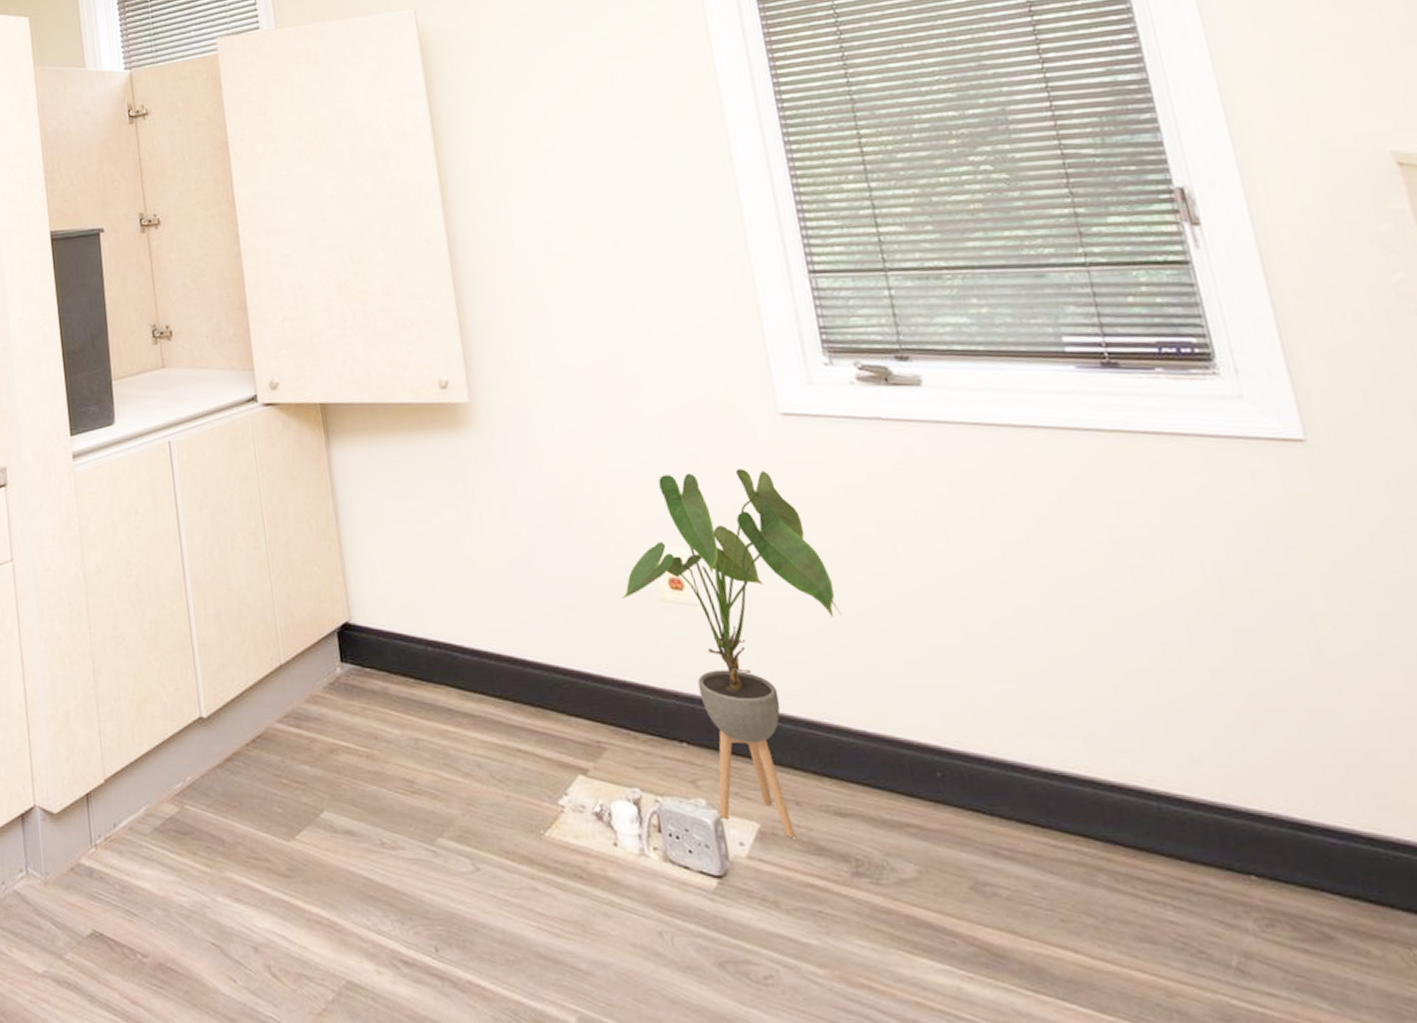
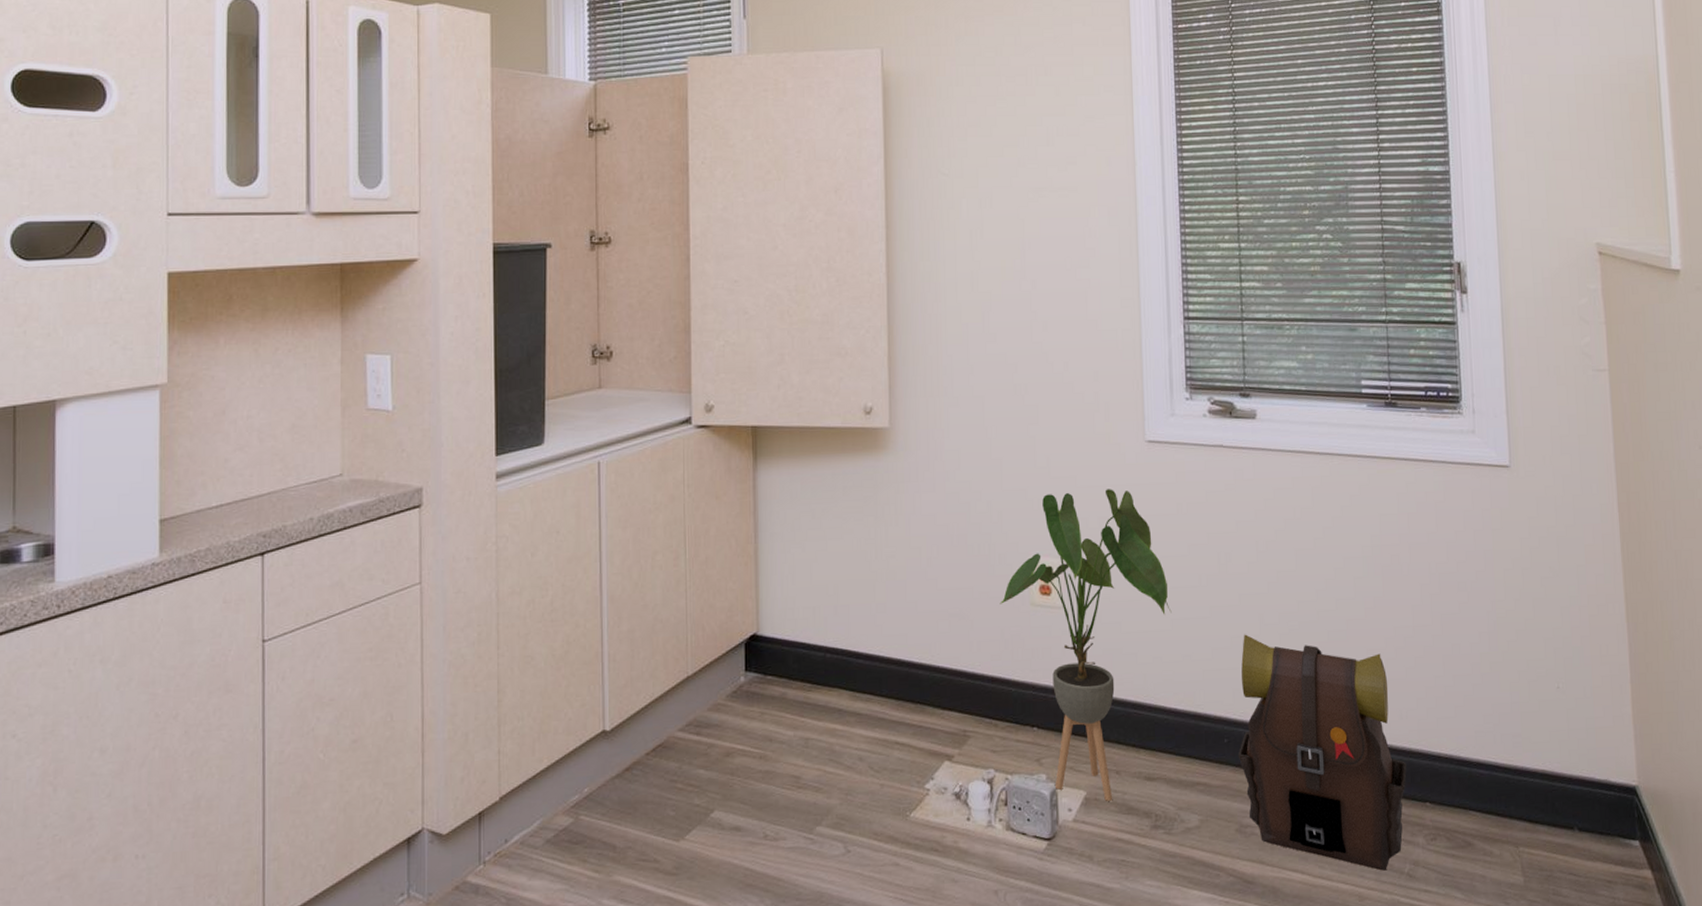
backpack: none [944,644,1222,961] -> present [1238,634,1407,871]

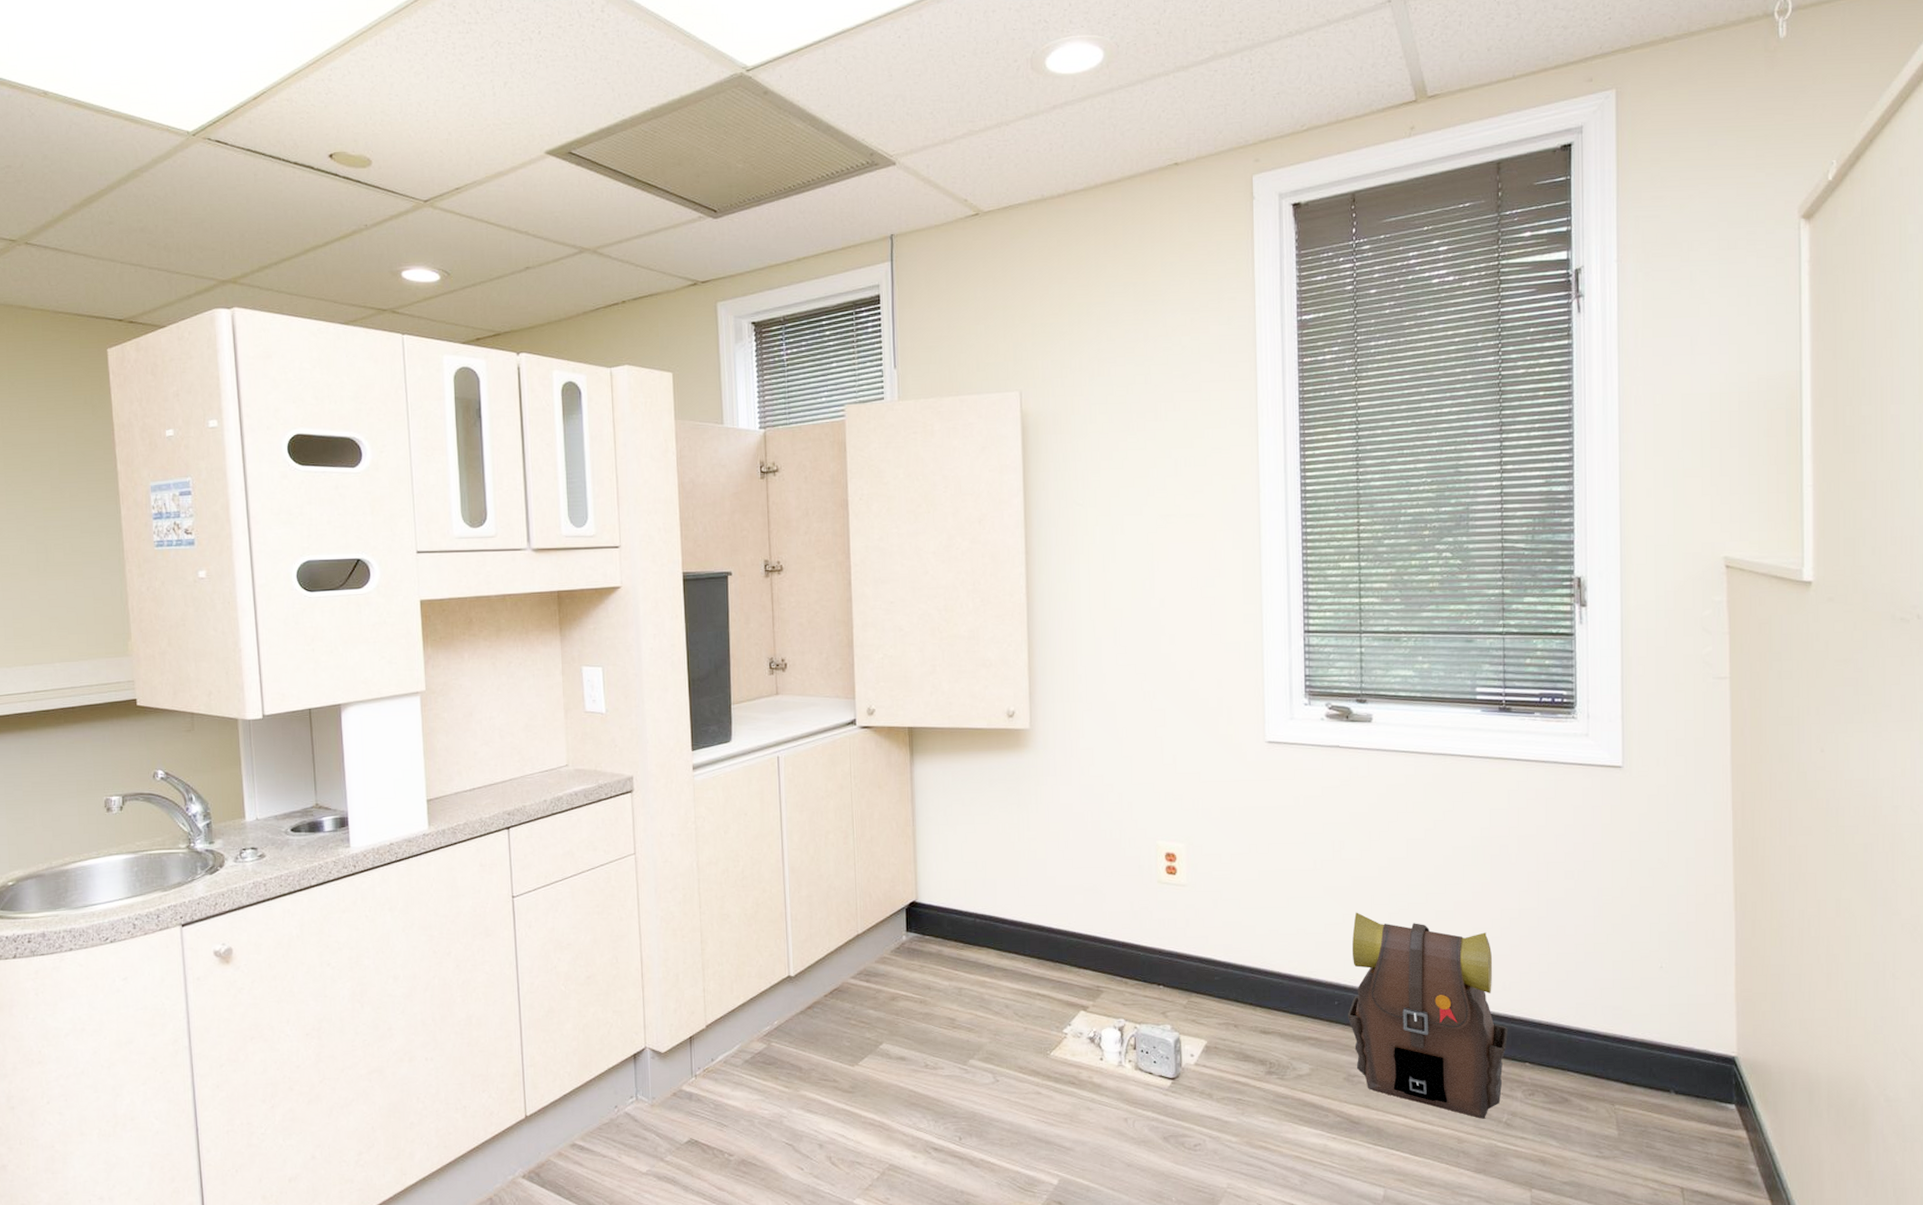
house plant: present [1000,489,1172,801] -> none [1129,783,1288,1049]

